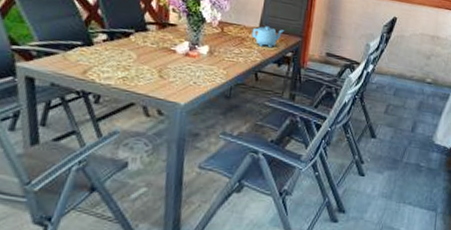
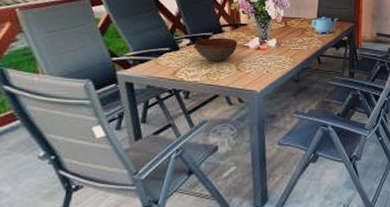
bowl: none [110,35,164,64] -> present [194,37,238,61]

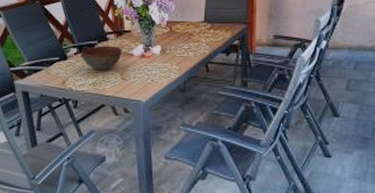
teapot: present [311,16,339,35] -> none [198,18,229,39]

